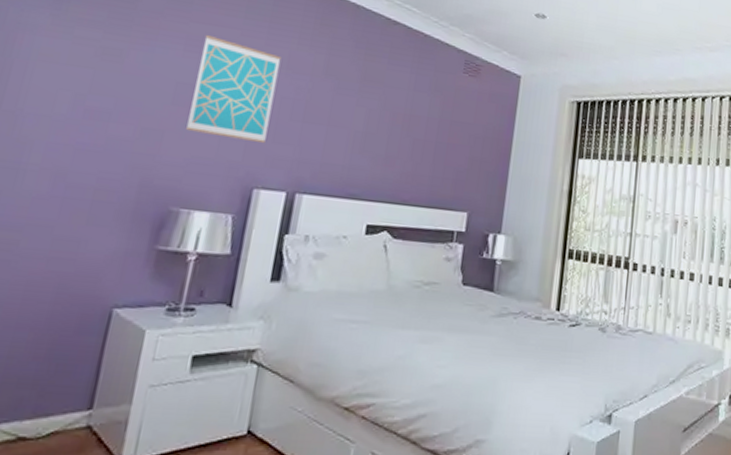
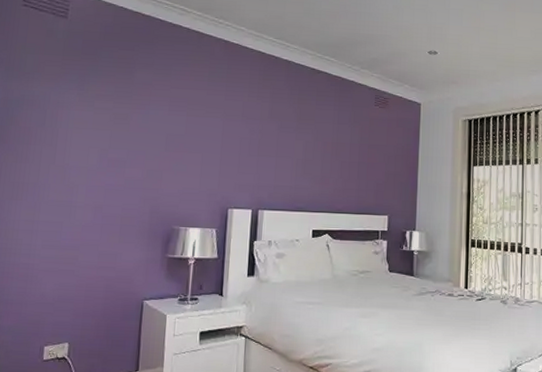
wall art: present [186,35,282,144] -> none [177,97,238,175]

